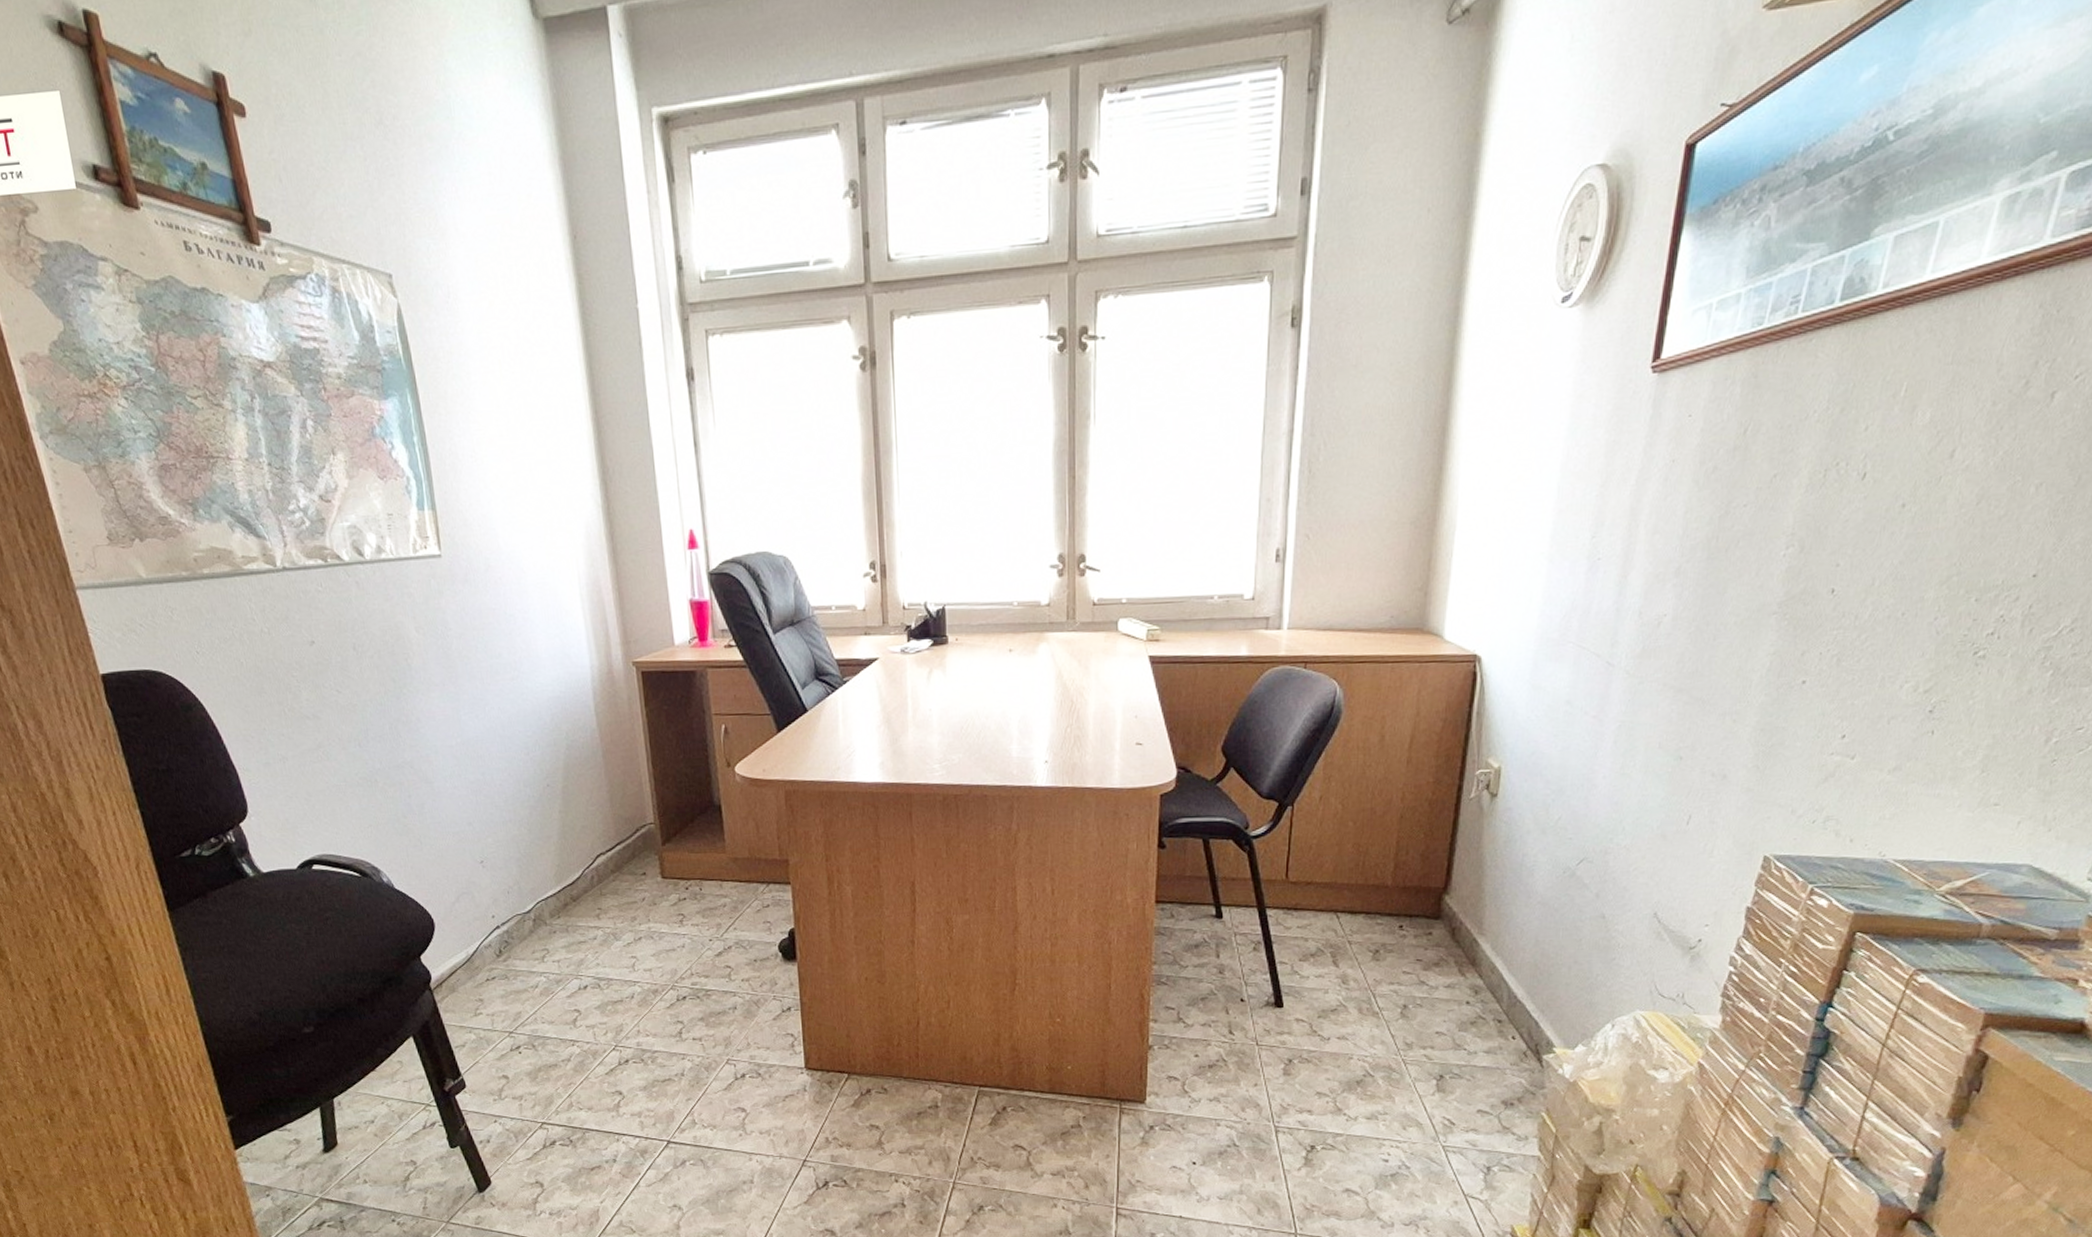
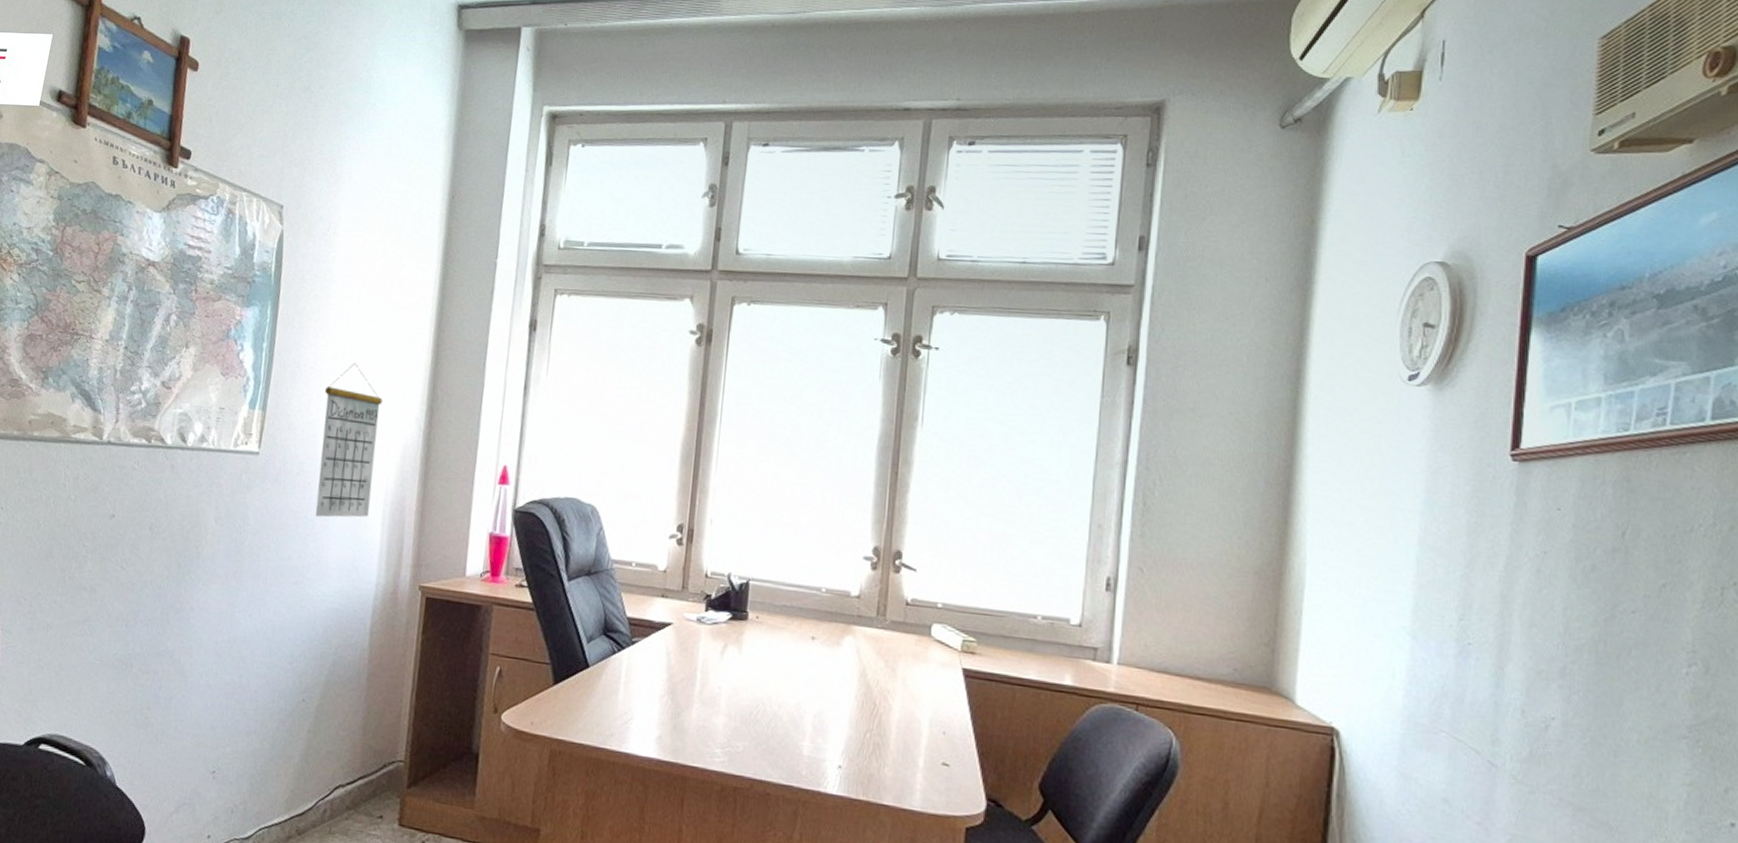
calendar: none [491,444,566,611] -> present [315,363,383,518]

